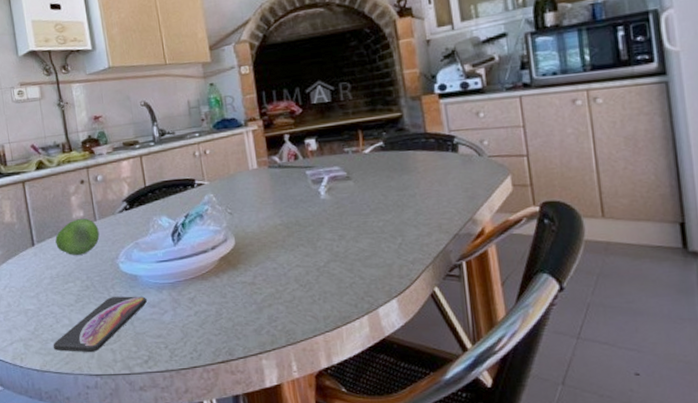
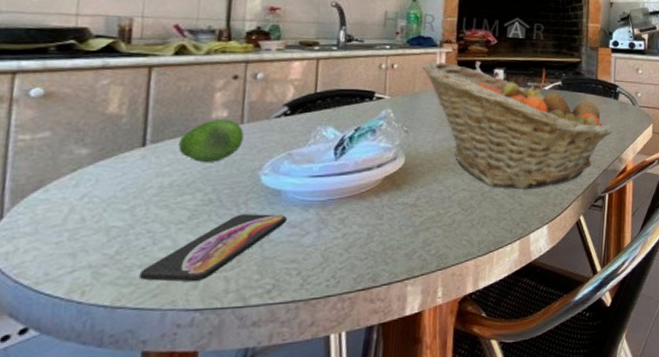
fruit basket: none [233,140,457,262] -> present [422,61,612,188]

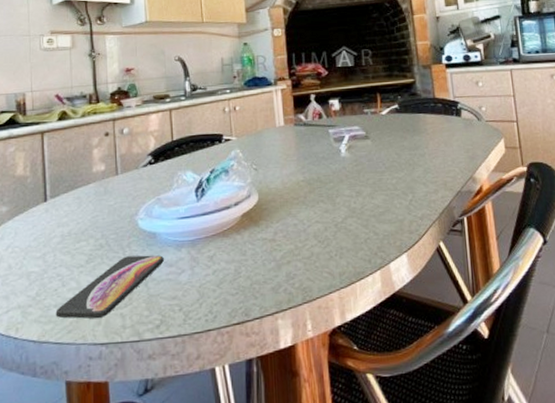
fruit: present [178,120,244,162] -> none [71,172,120,212]
fruit basket: present [422,61,612,188] -> none [261,99,460,218]

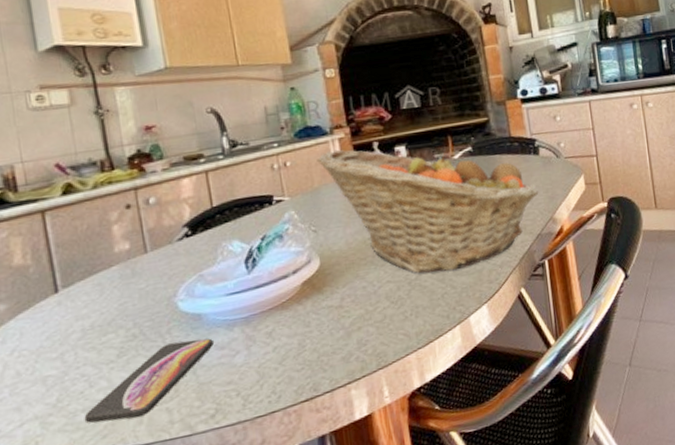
fruit basket: none [261,99,460,218] -> present [317,146,539,273]

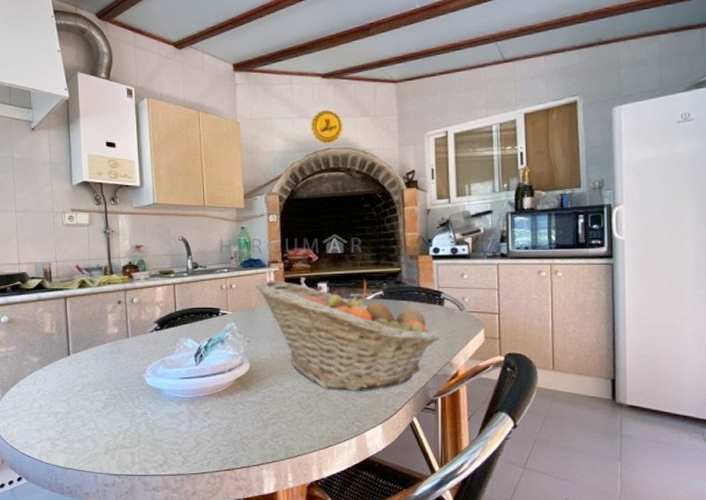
smartphone: present [84,338,213,423] -> none [78,406,167,455]

